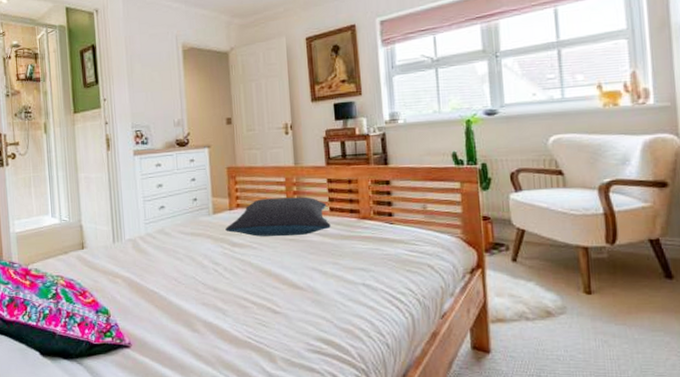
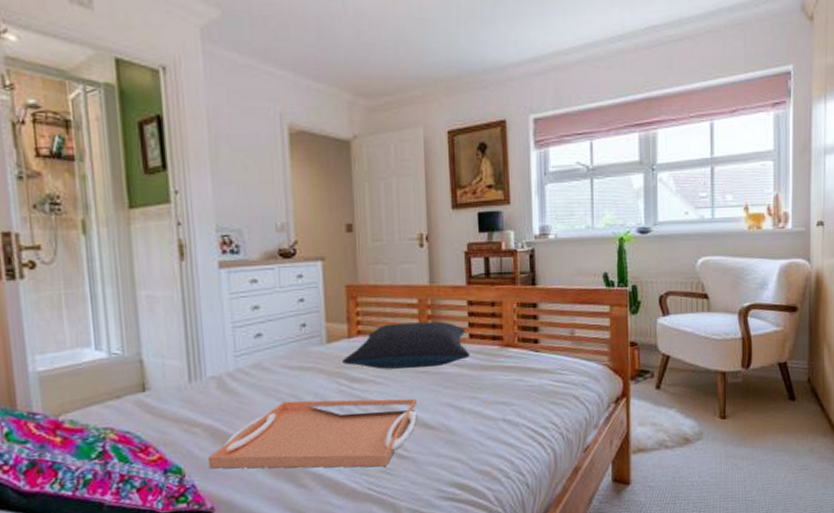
serving tray: none [126,260,286,319] -> present [207,398,417,469]

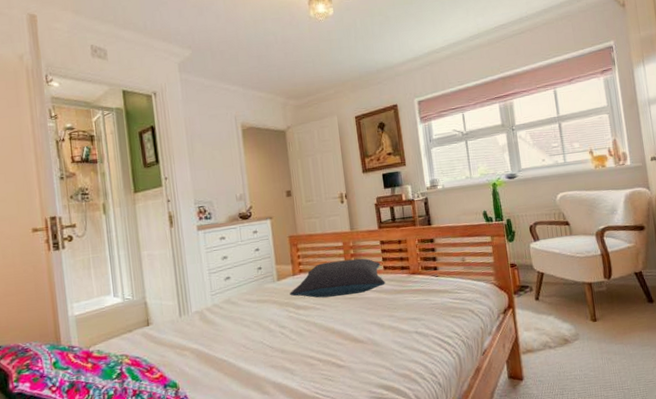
serving tray: present [207,398,417,469] -> none [195,319,348,383]

